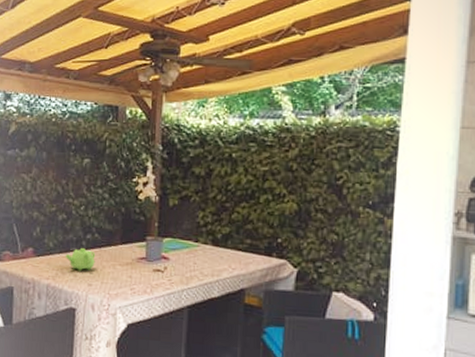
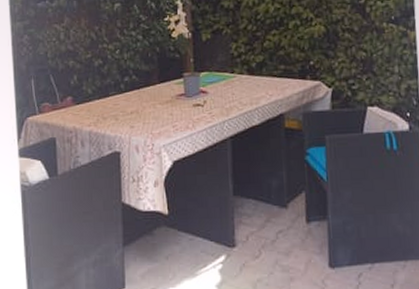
teapot: present [65,248,96,271] -> none [104,91,135,114]

